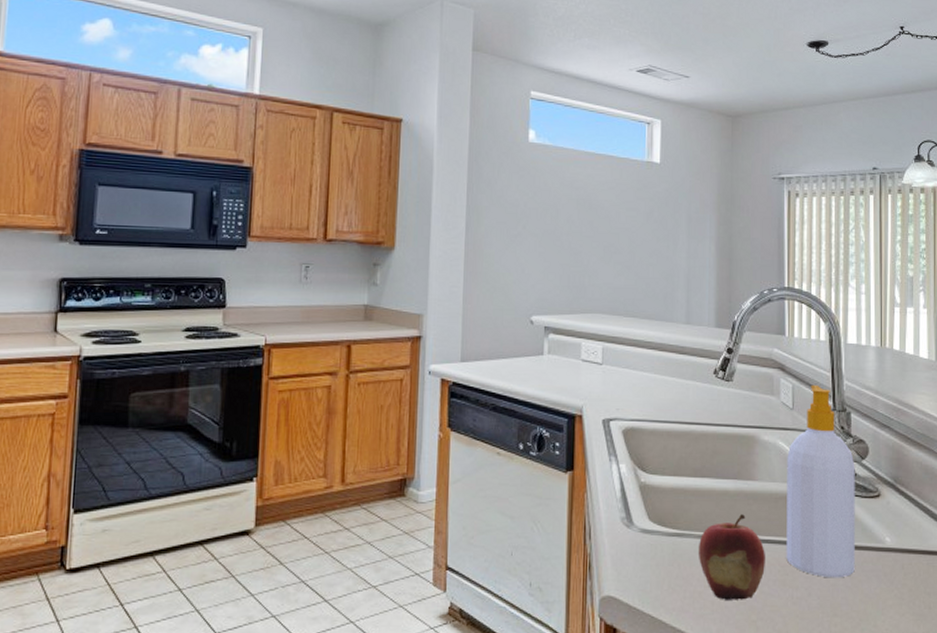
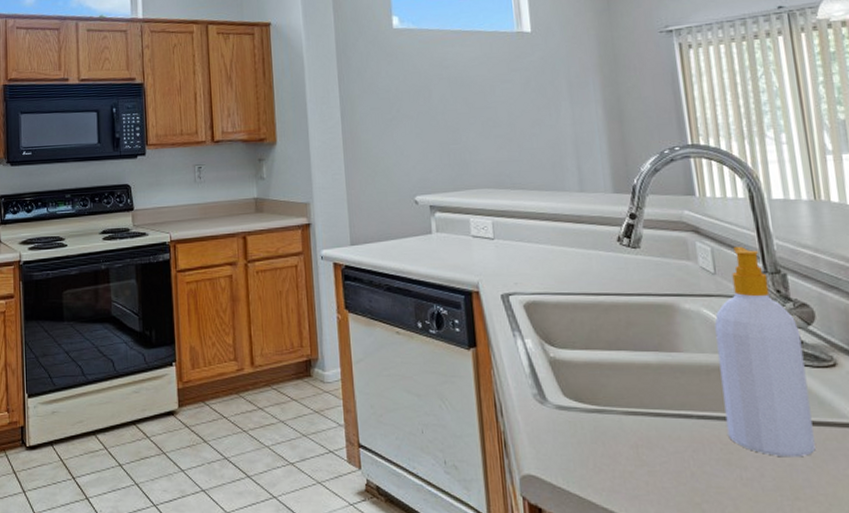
fruit: present [698,514,765,600] -> none [622,388,704,481]

